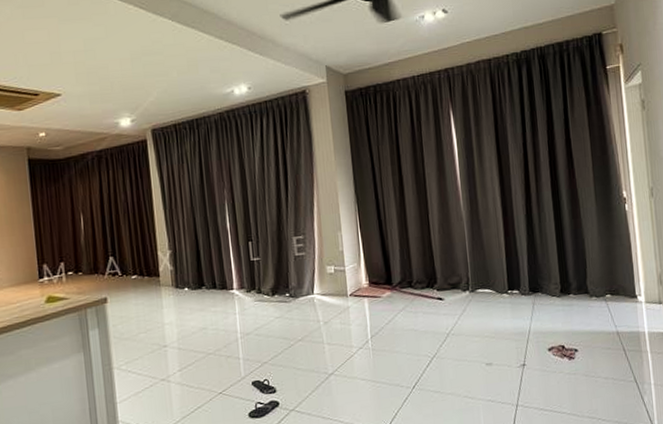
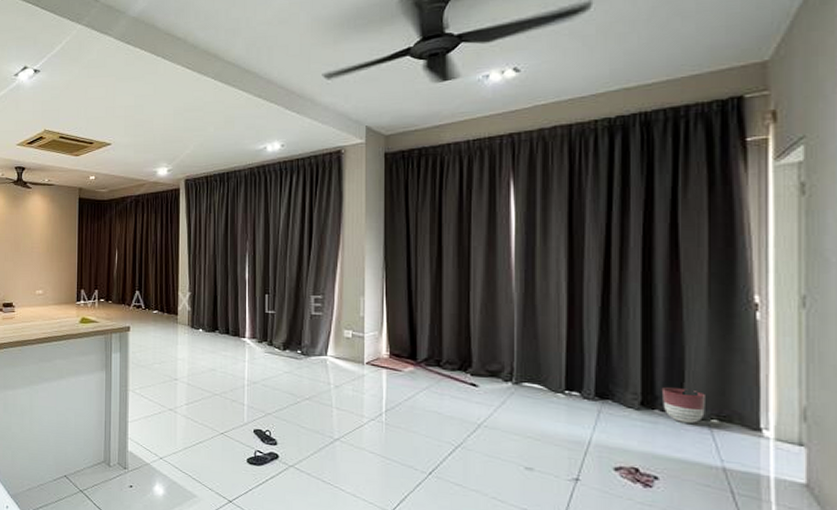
planter: none [572,273,602,301] -> present [661,386,705,423]

